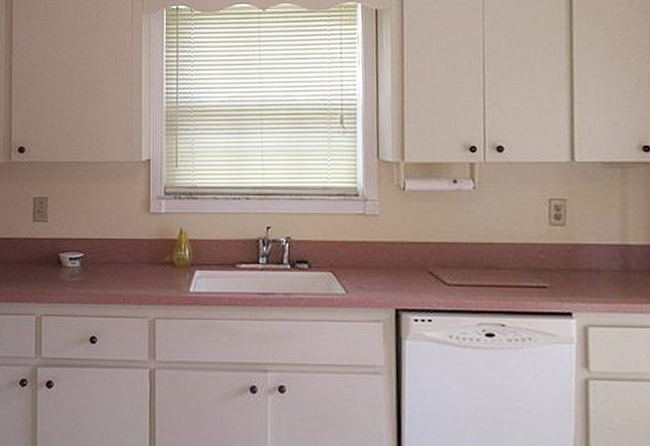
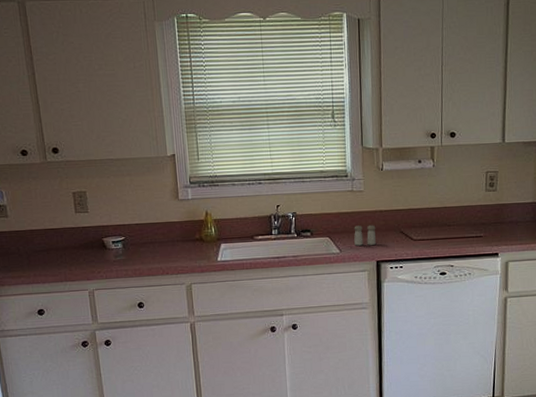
salt and pepper shaker: none [365,260,395,287] -> present [354,225,376,246]

